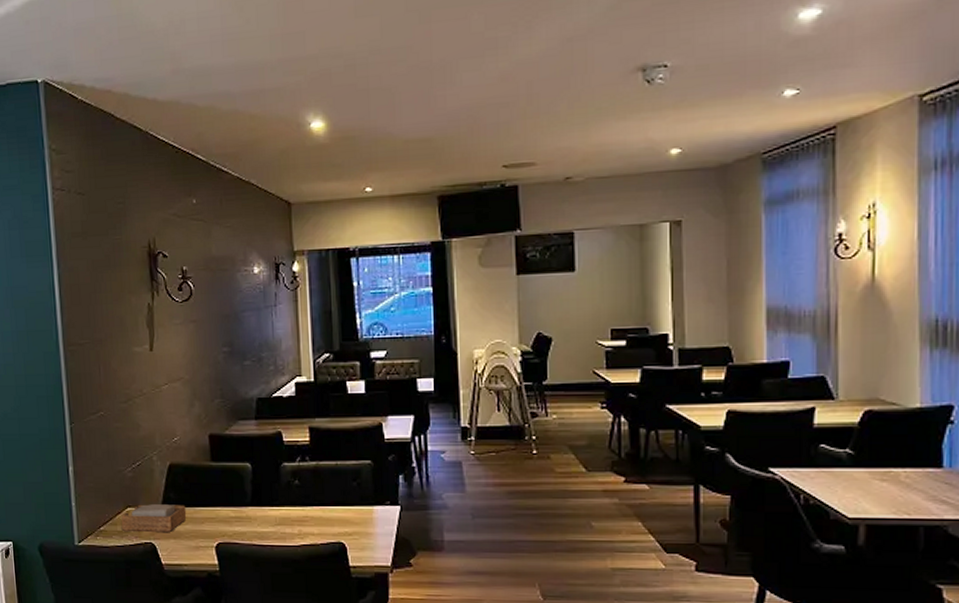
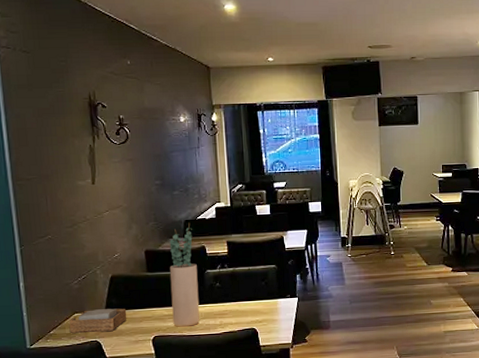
vase: none [237,400,274,534] -> present [169,222,200,327]

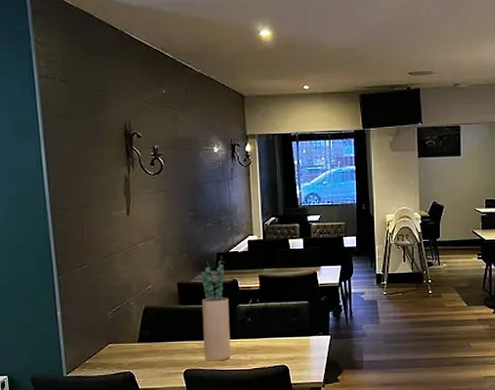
napkin holder: present [69,308,127,333] -> none [103,340,159,363]

